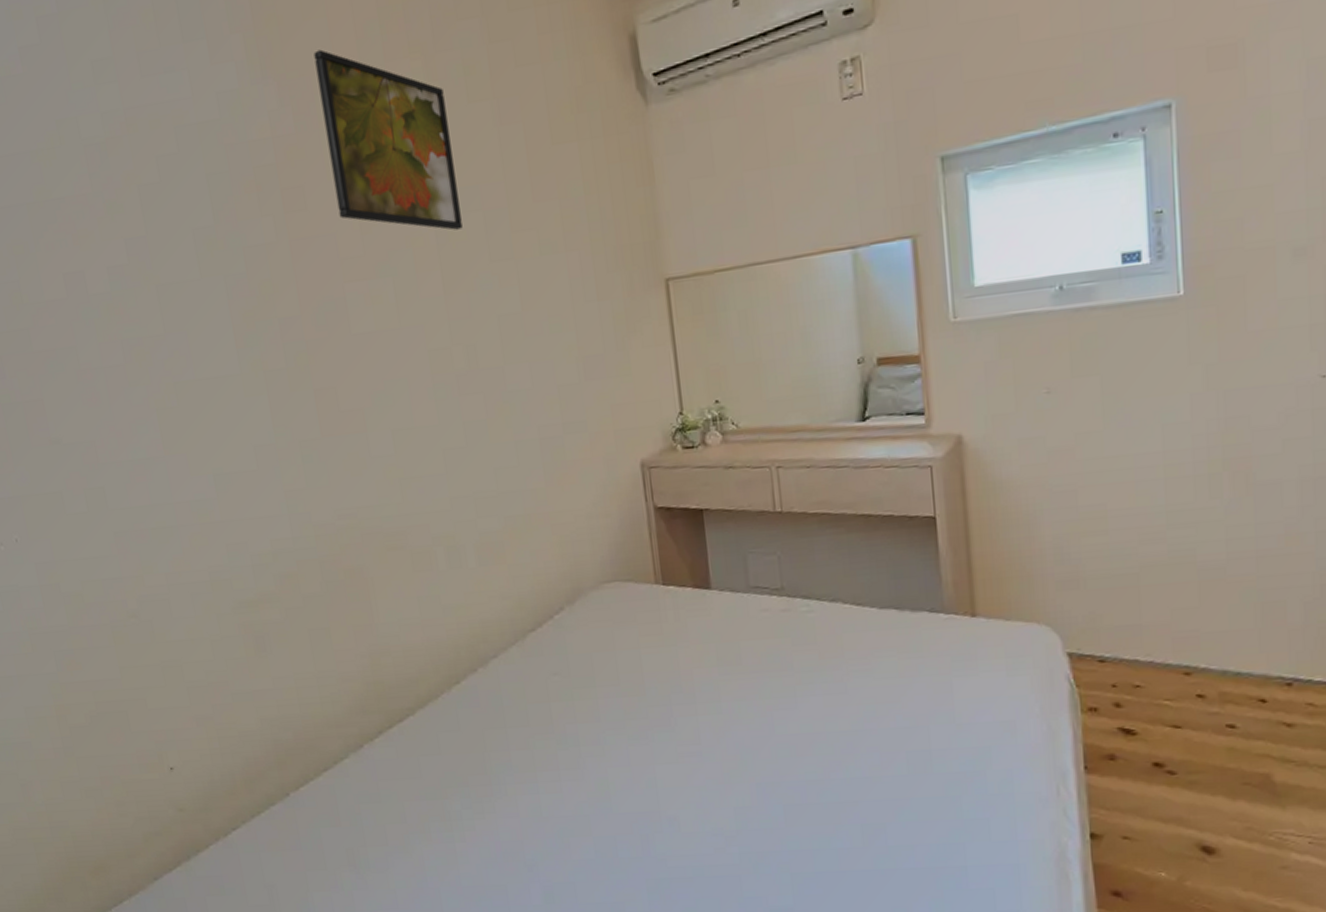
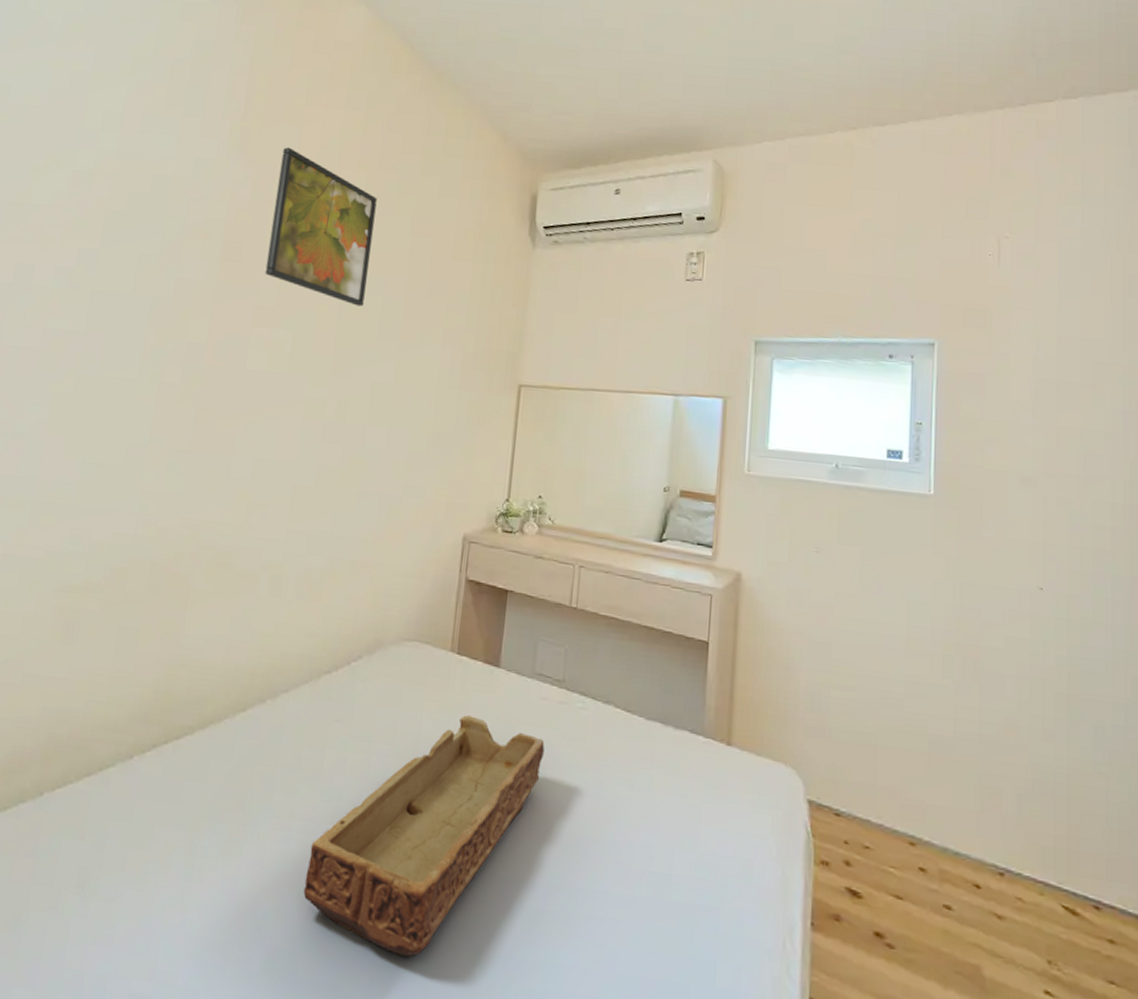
tray: none [560,642,776,869] -> present [303,715,545,958]

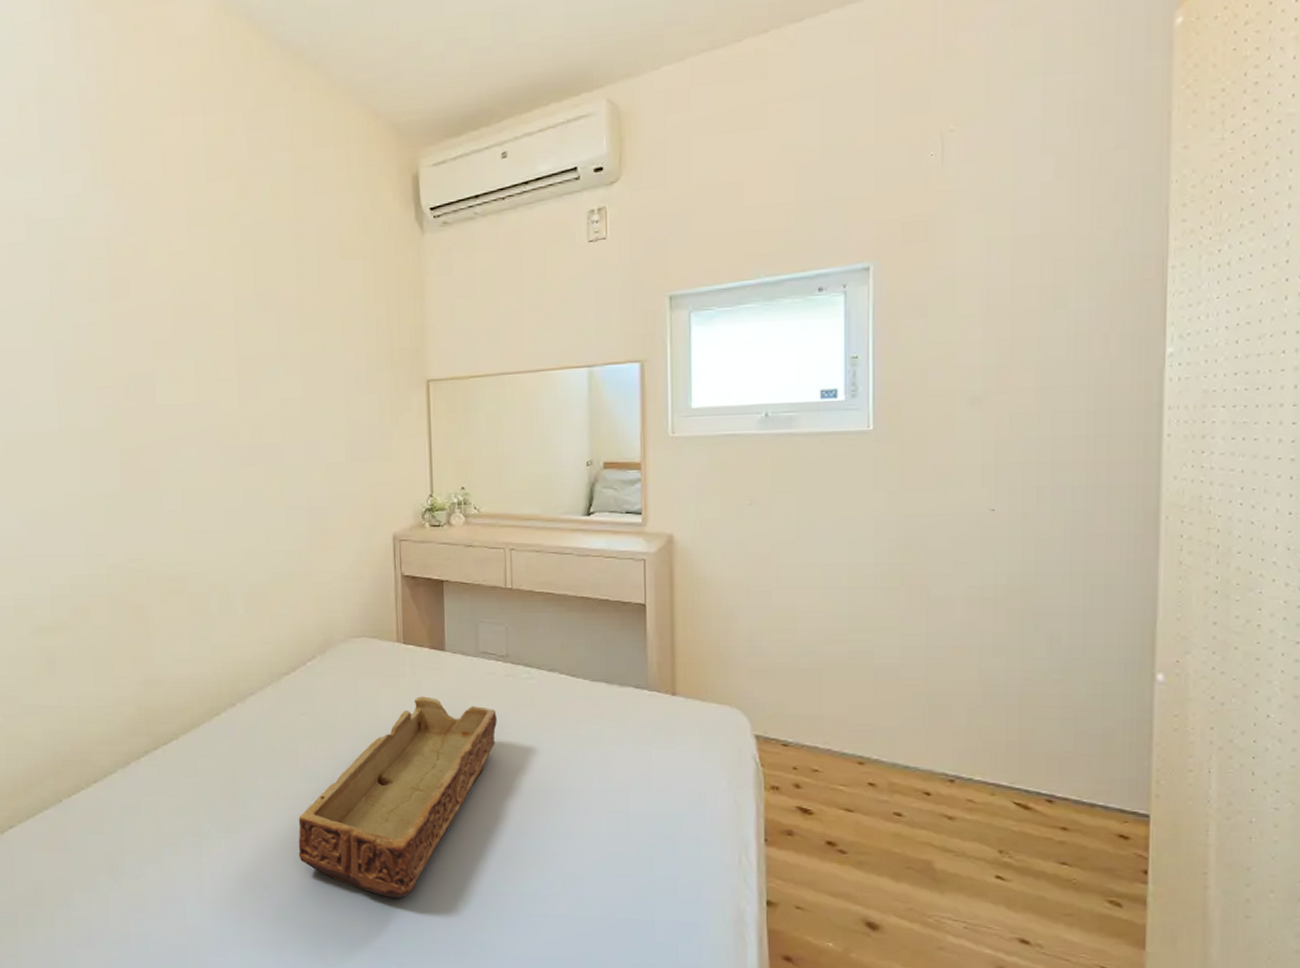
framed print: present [265,147,377,307] -> none [148,167,259,325]

